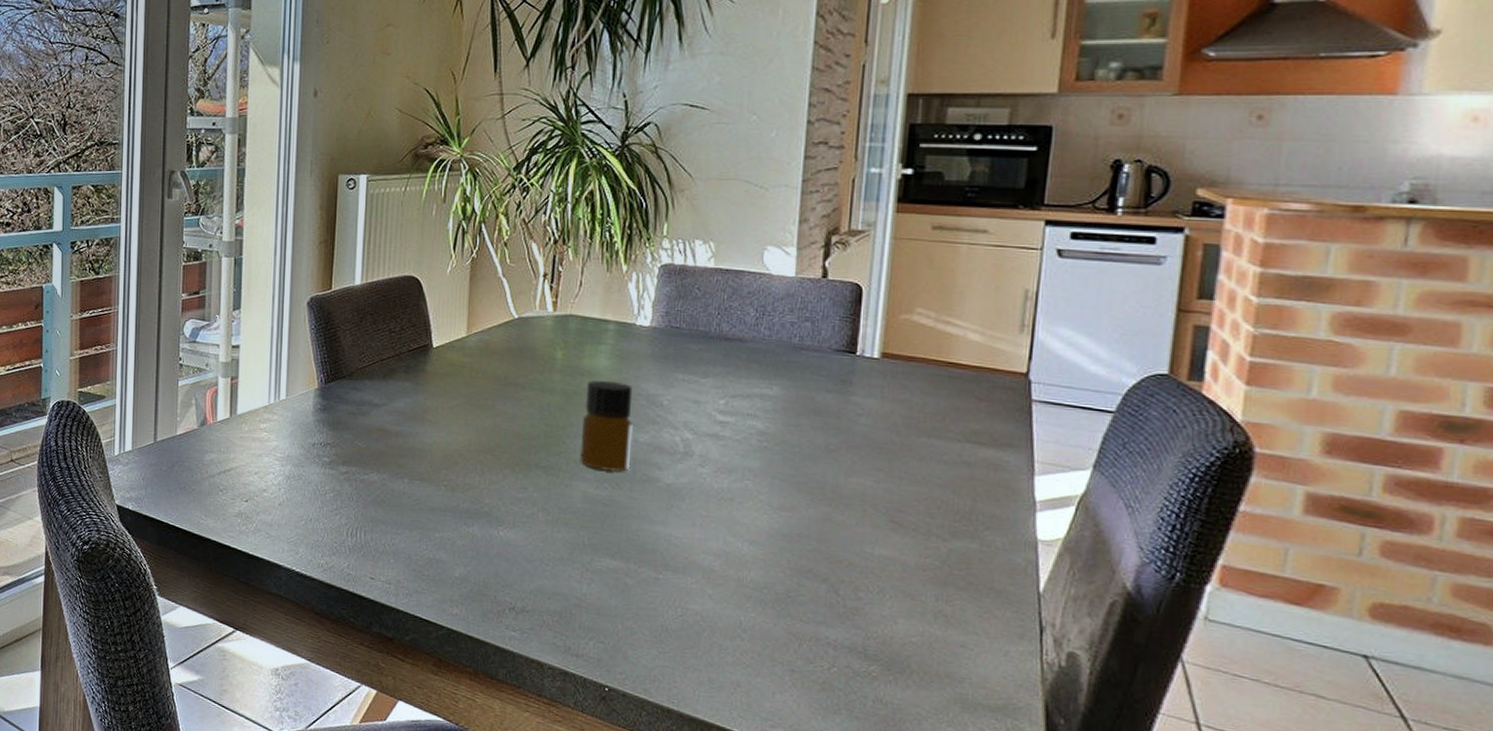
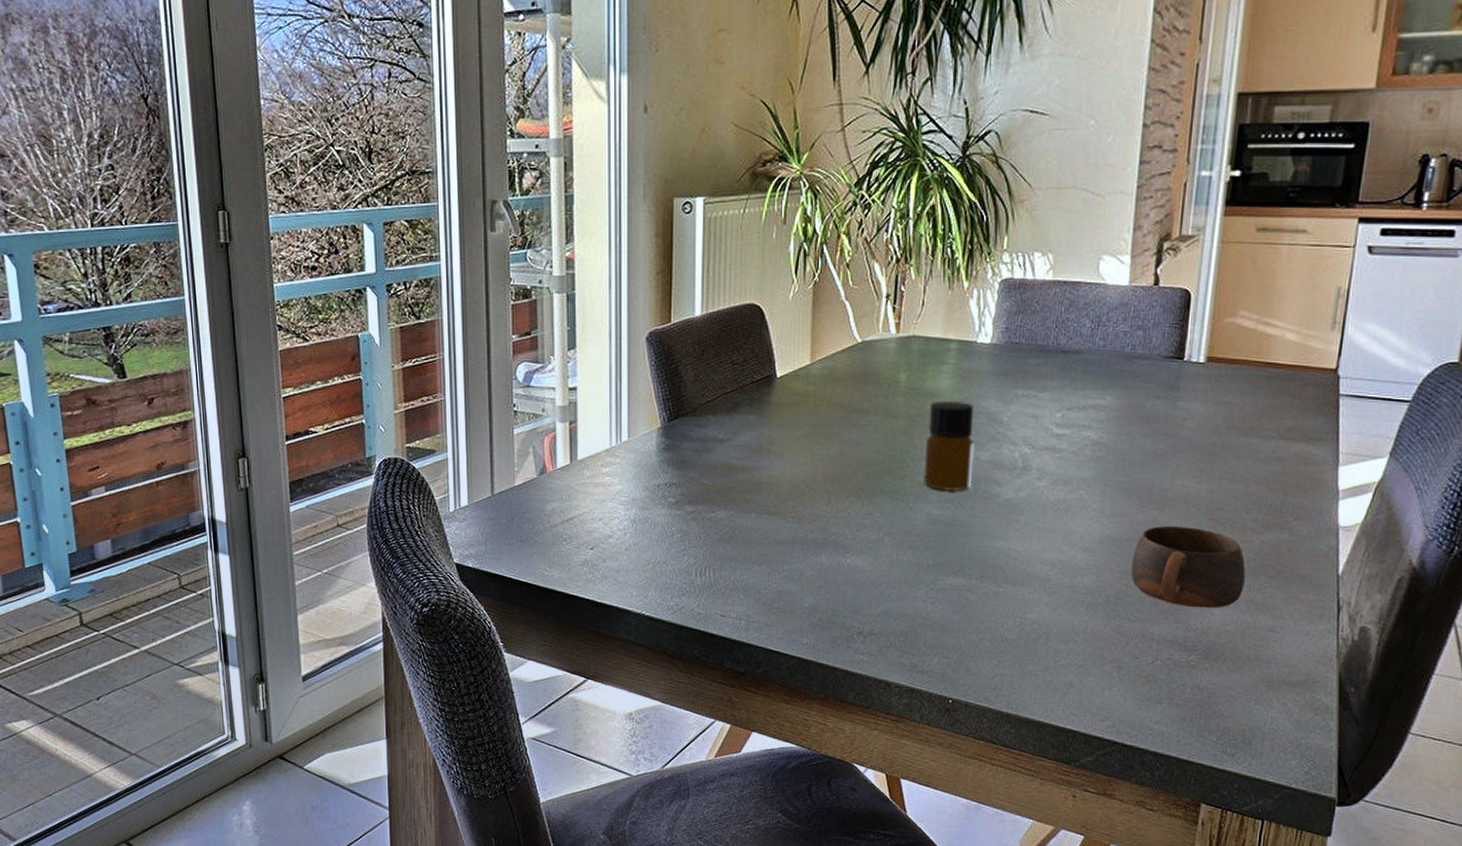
cup: none [802,524,932,617] -> present [1131,525,1246,609]

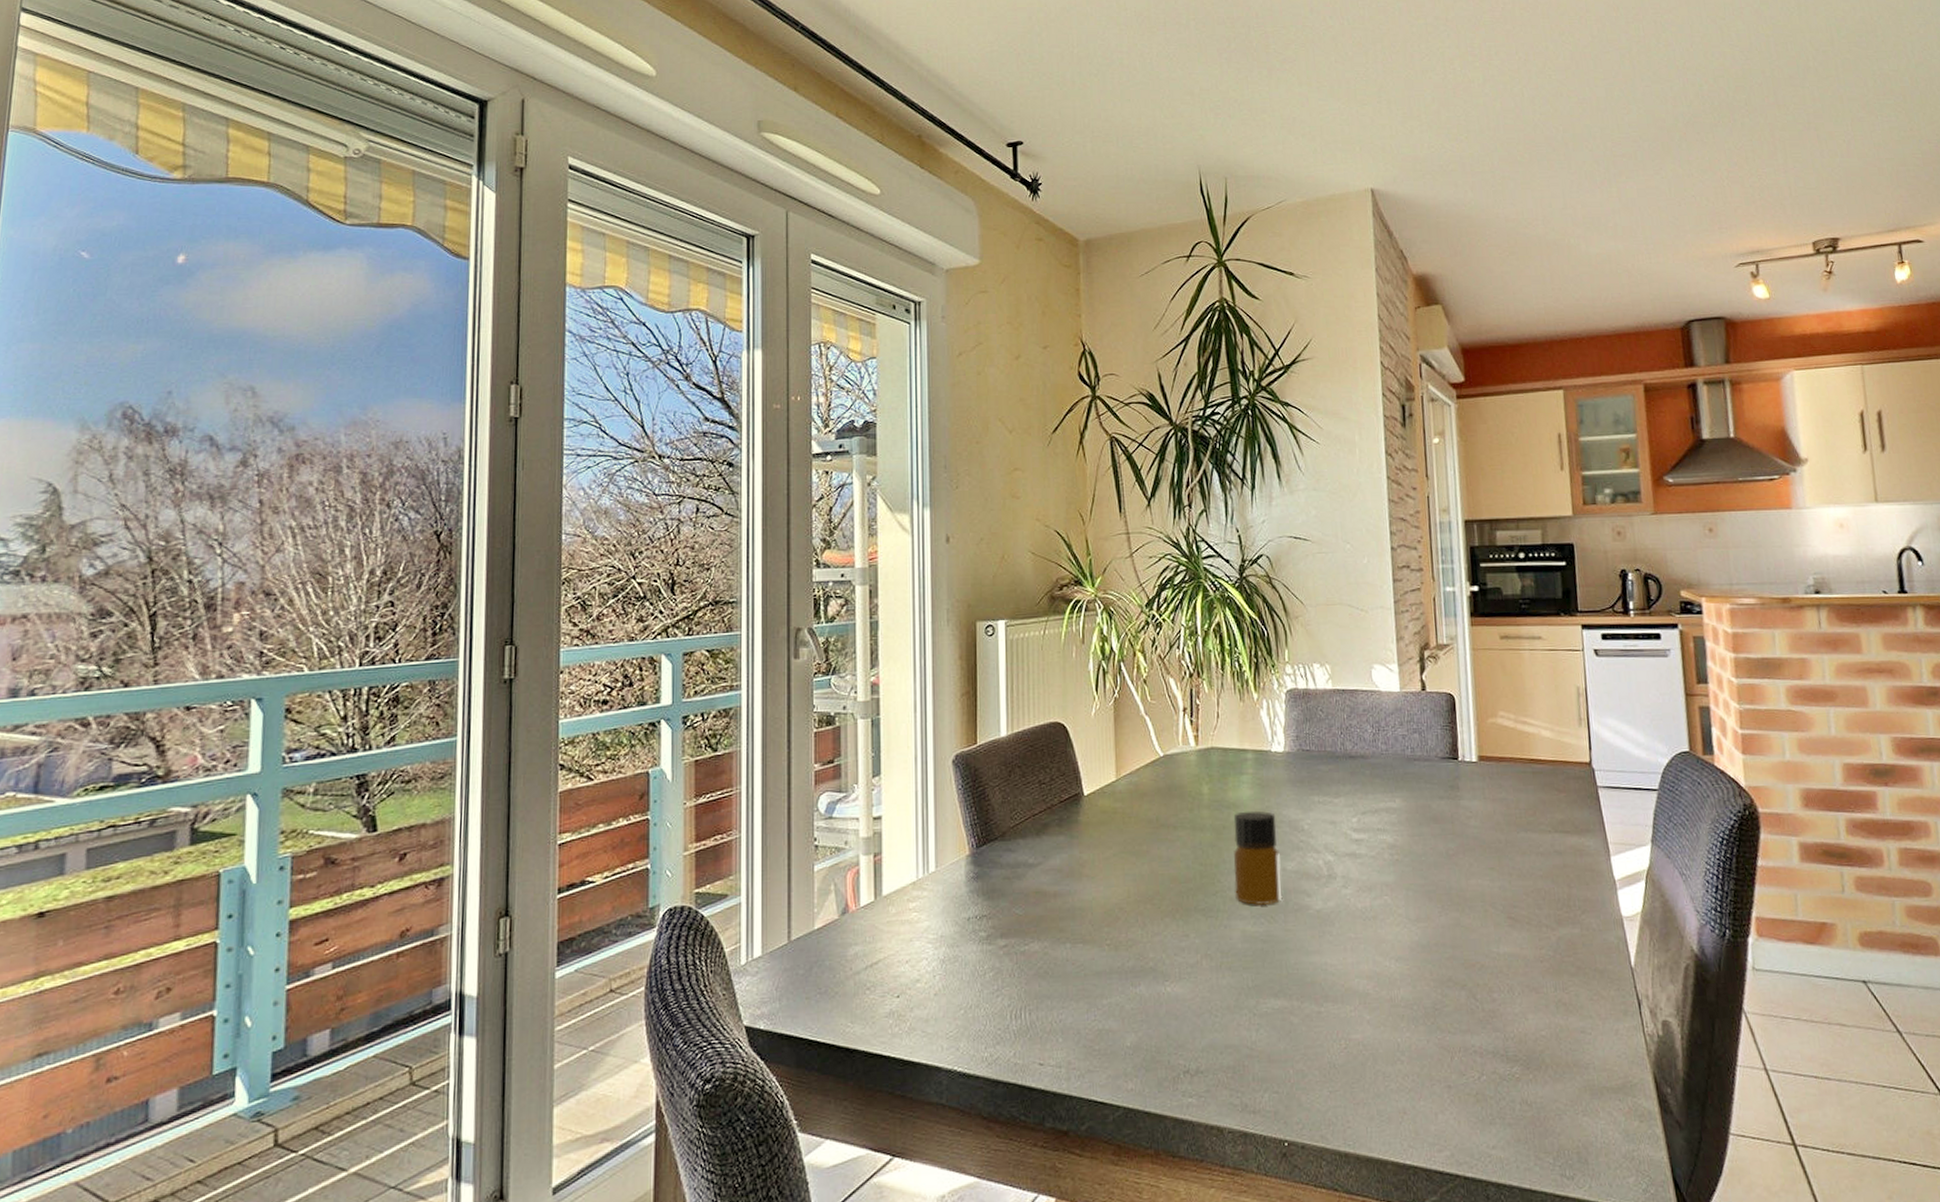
cup: present [1131,525,1246,609] -> none [1442,926,1550,1014]

